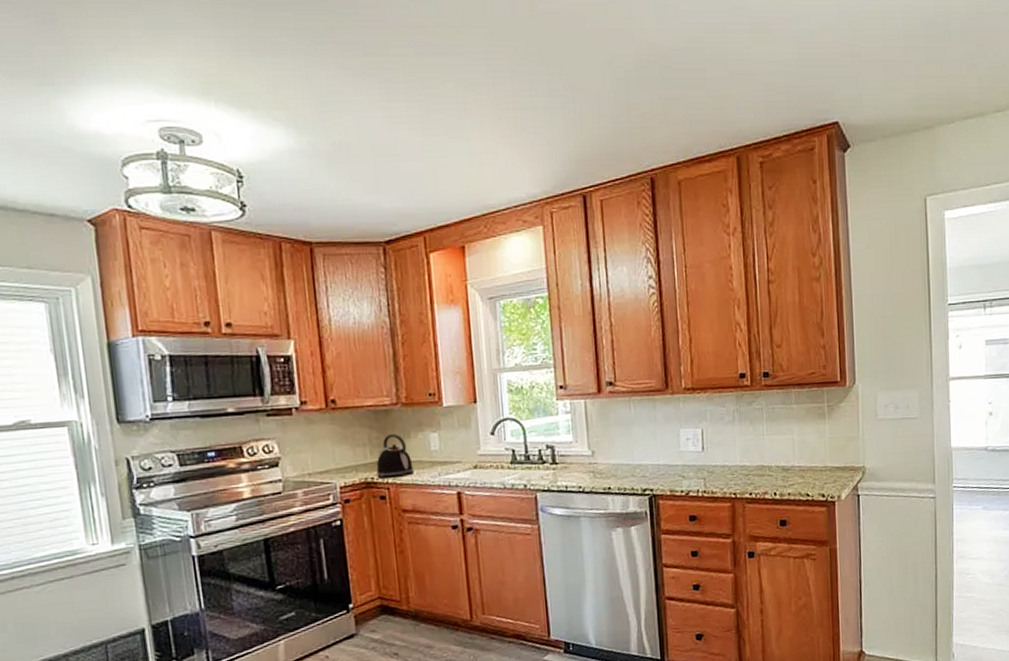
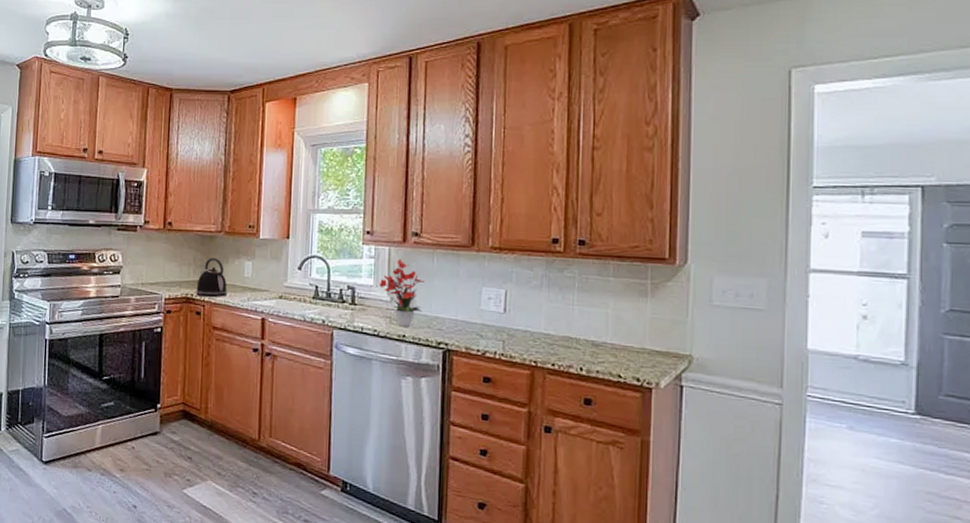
potted flower: none [578,410,625,479] -> present [379,259,425,327]

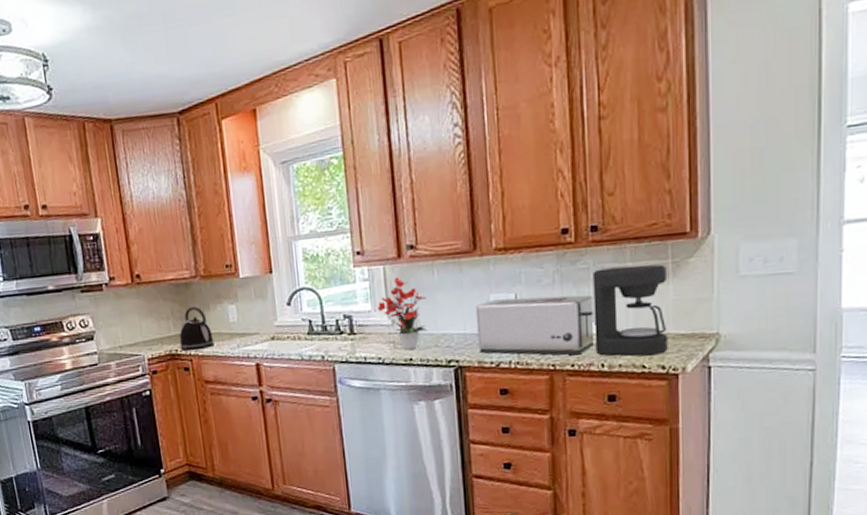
toaster: none [467,292,577,356] -> present [475,294,595,356]
coffee maker: none [575,279,645,367] -> present [592,264,668,357]

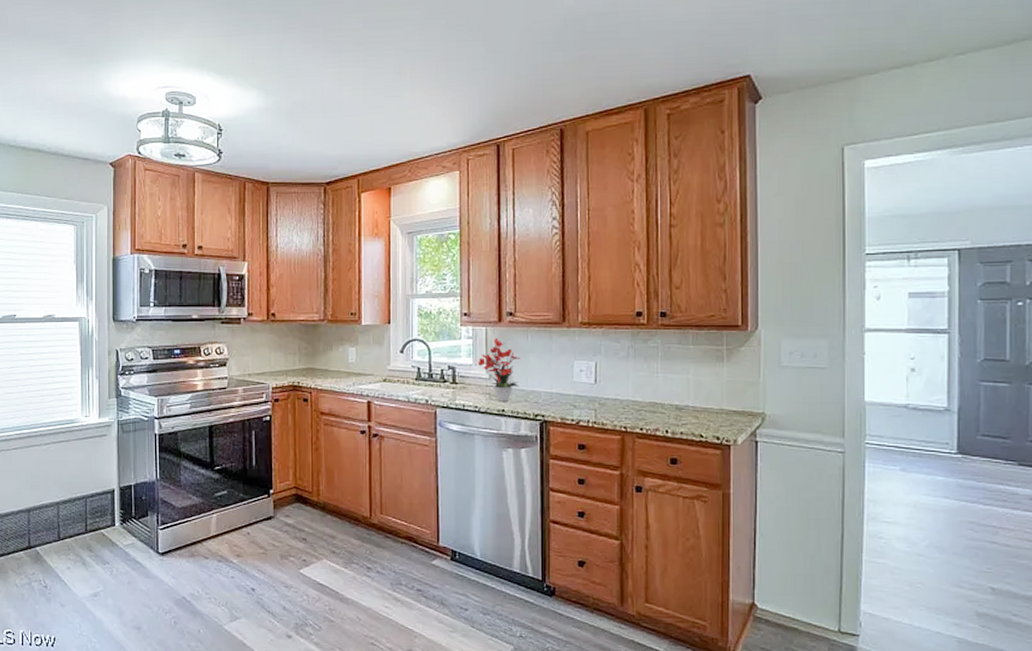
kettle: present [179,306,215,351] -> none [302,346,333,383]
toaster: present [475,294,595,356] -> none [561,365,661,421]
coffee maker: present [592,264,668,357] -> none [661,348,722,427]

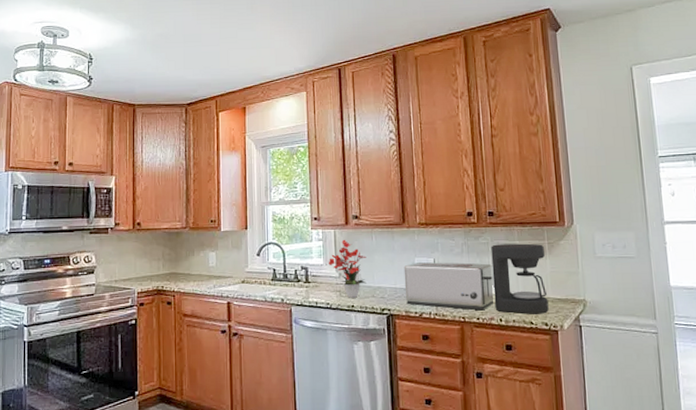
toaster: none [561,365,661,421] -> present [403,261,494,311]
coffee maker: none [661,348,722,427] -> present [491,243,549,315]

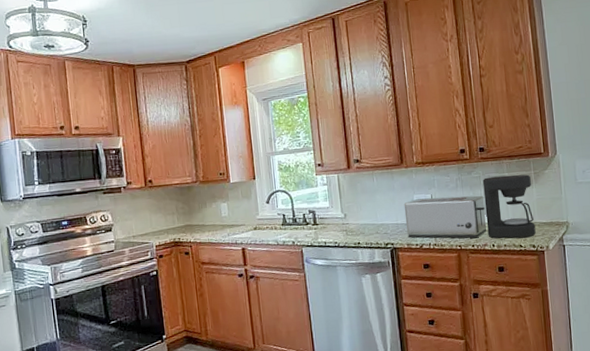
potted flower: present [328,239,366,298] -> none [333,182,370,236]

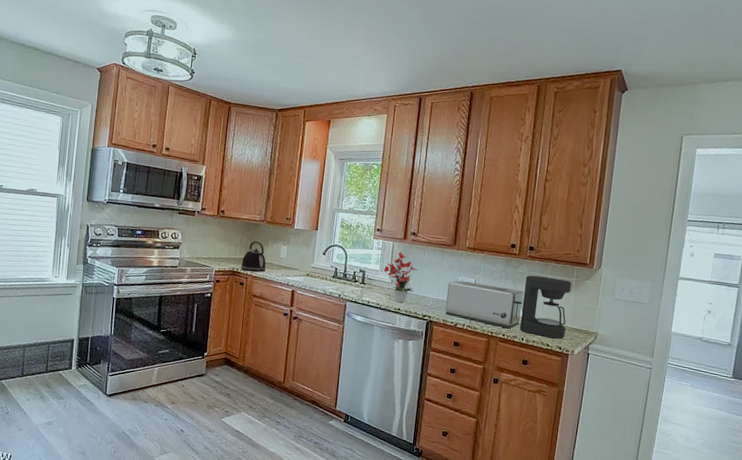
kettle: none [182,204,210,239] -> present [241,241,266,272]
potted flower: none [333,182,370,236] -> present [383,251,417,303]

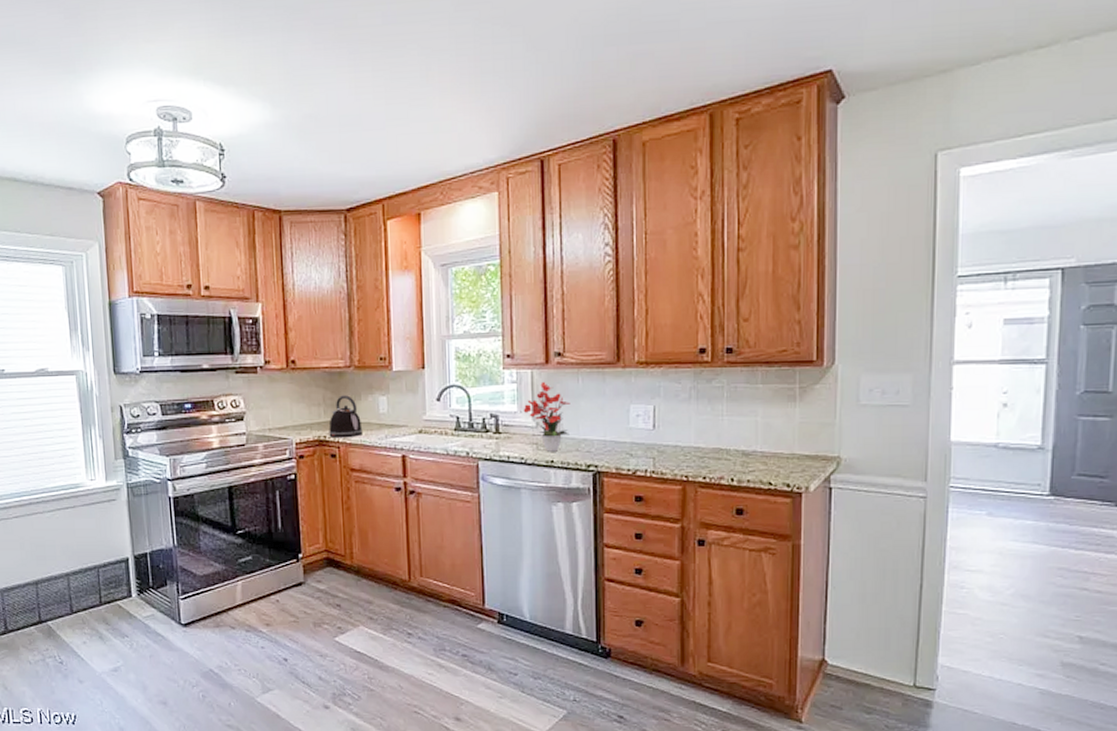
toaster: present [445,280,524,329] -> none [616,409,726,468]
coffee maker: present [519,275,572,339] -> none [726,387,794,474]

